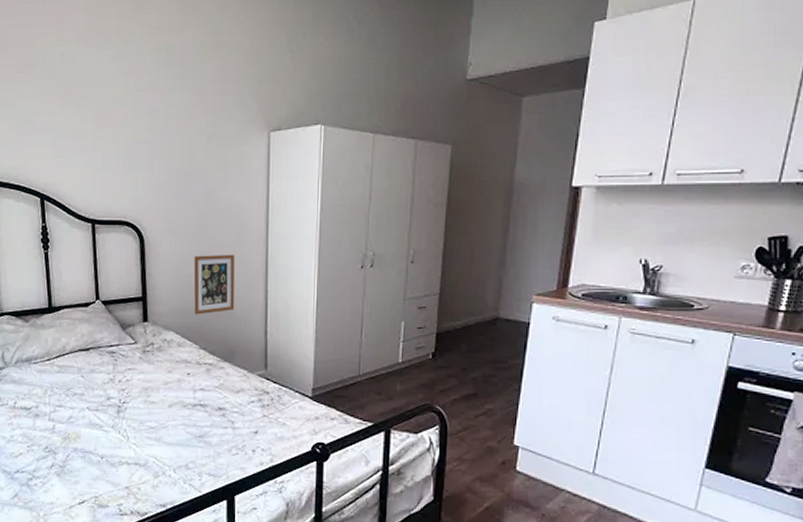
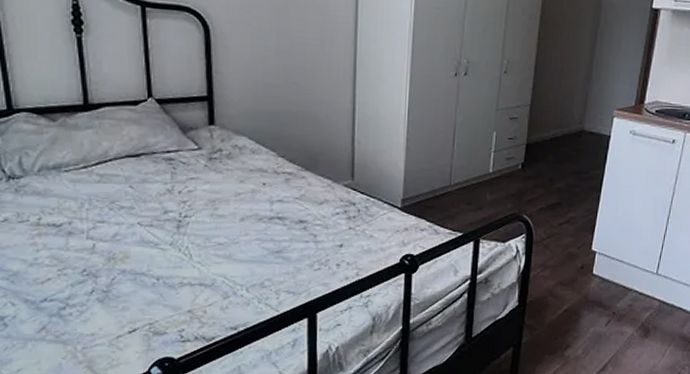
picture frame: present [193,254,235,315] -> none [270,52,319,119]

